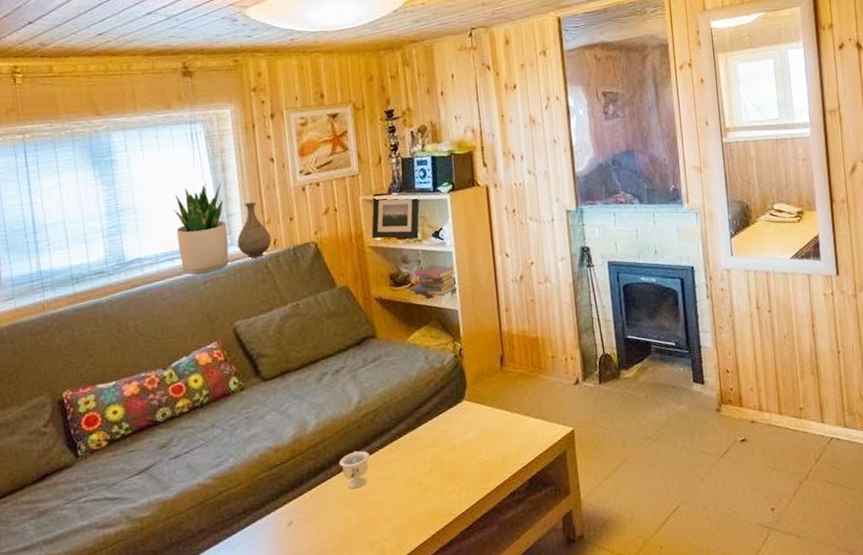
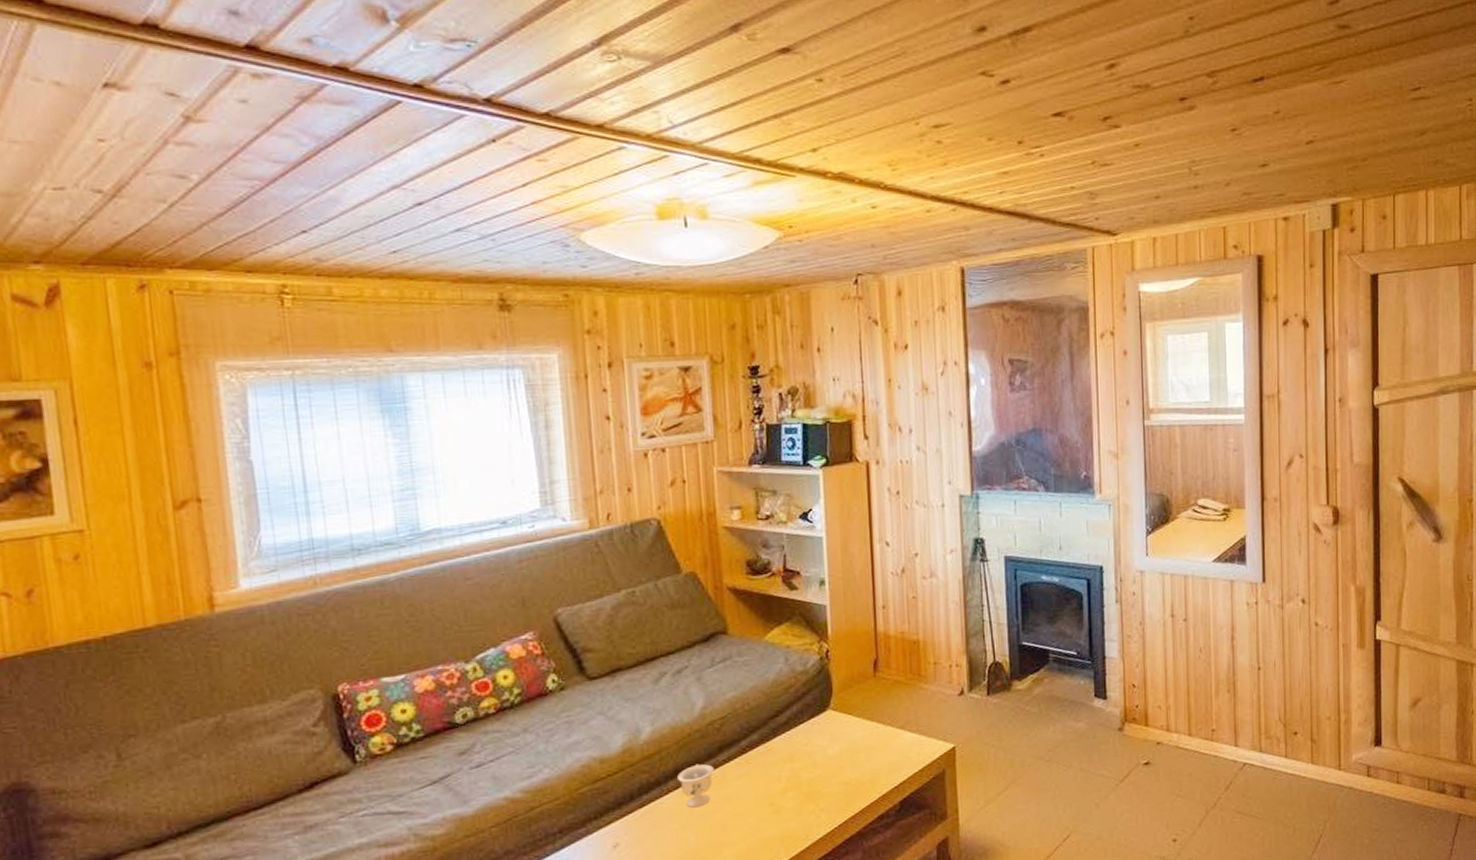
planter: present [174,181,229,274] -> none [483,440,551,550]
vase: present [237,202,272,259] -> none [562,467,604,535]
picture frame: present [371,192,420,239] -> none [727,464,786,520]
books: present [410,265,457,296] -> none [770,552,826,588]

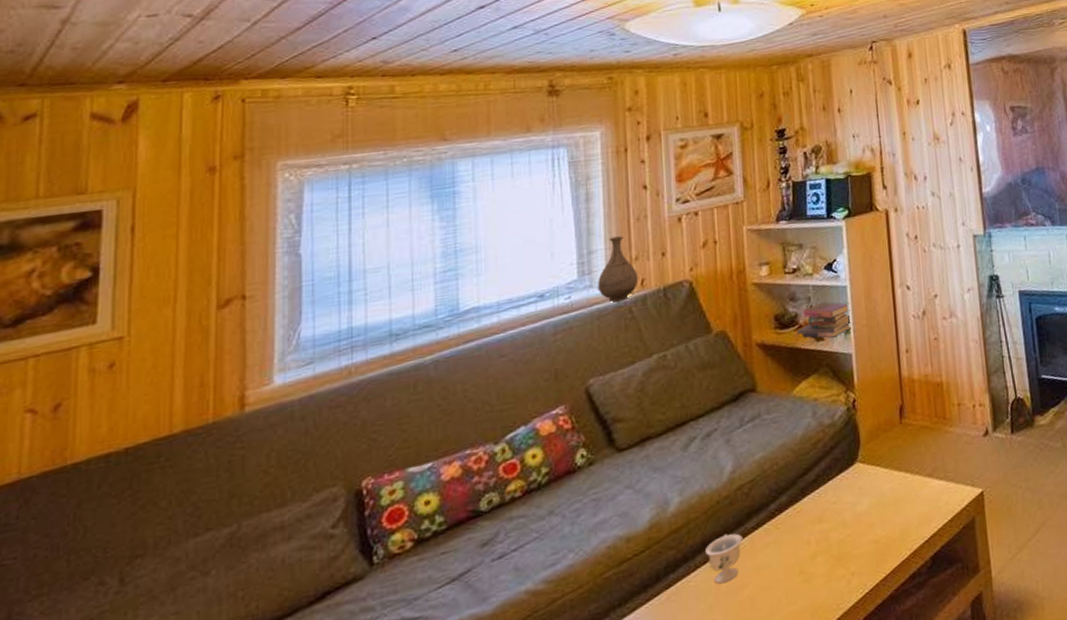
vase: none [562,467,604,535] -> present [598,236,639,303]
books: none [770,552,826,588] -> present [797,302,851,338]

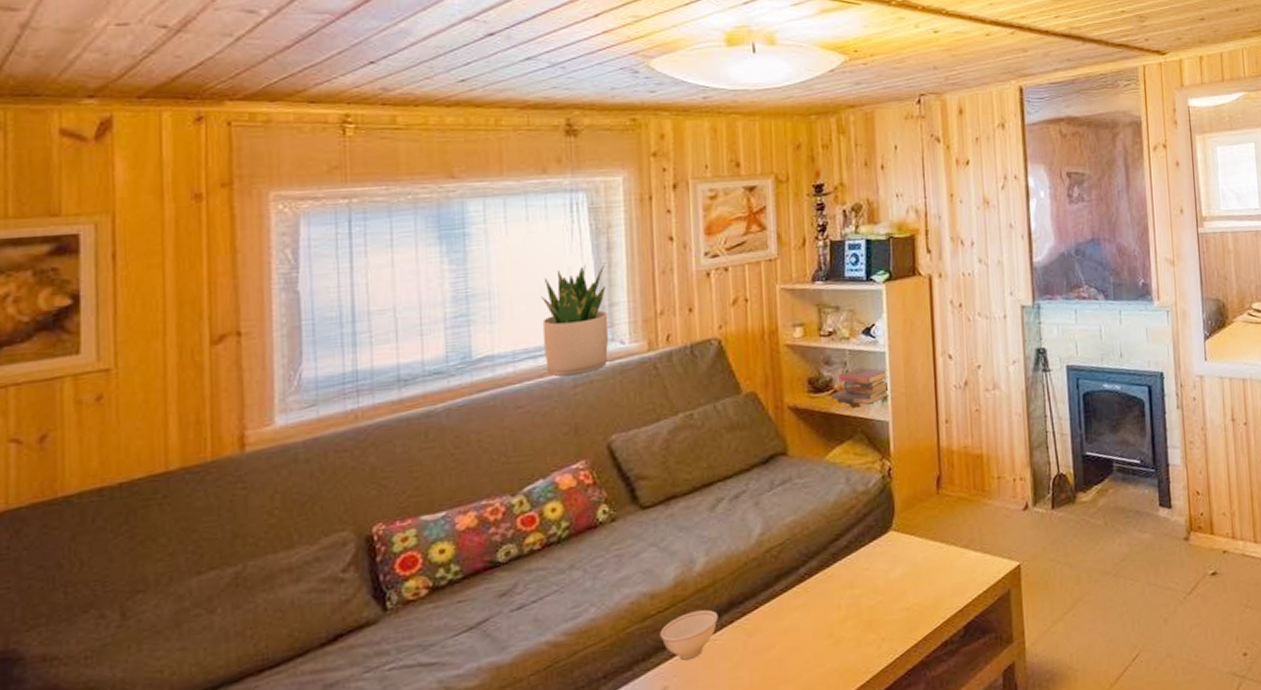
planter: none [524,213,587,324] -> present [541,262,609,376]
vase: present [598,236,639,303] -> none [620,289,664,358]
bowl: none [636,551,692,604] -> present [660,609,719,660]
teacup: present [705,533,743,584] -> none [732,595,771,644]

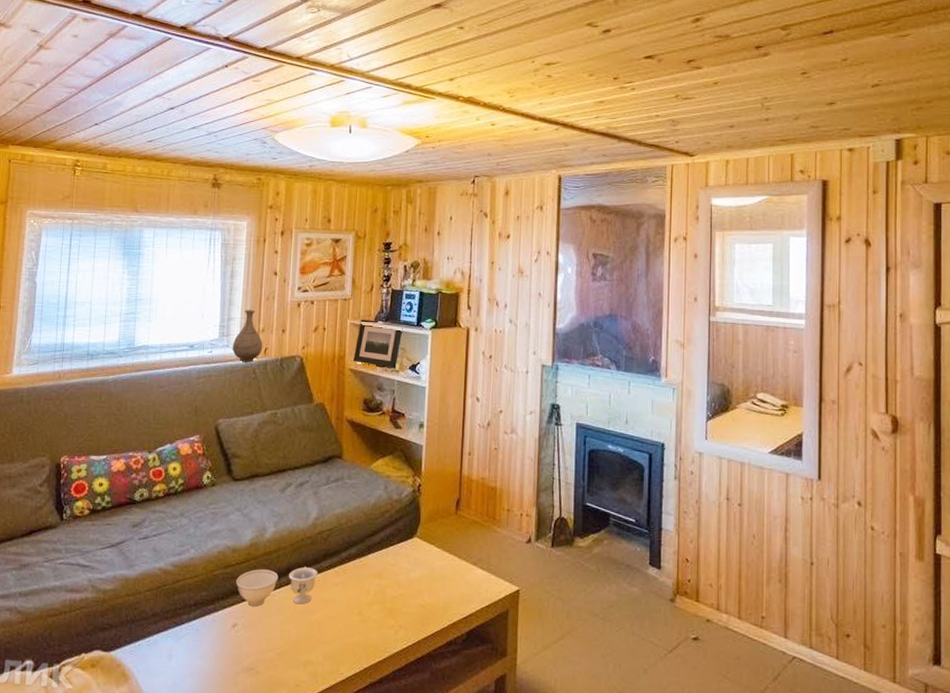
planter: present [541,262,609,376] -> none [181,286,229,369]
vase: none [620,289,664,358] -> present [233,310,263,363]
teacup: none [732,595,771,644] -> present [289,566,318,605]
picture frame: none [789,281,849,336] -> present [353,319,403,369]
books: present [832,368,889,405] -> none [381,397,426,428]

